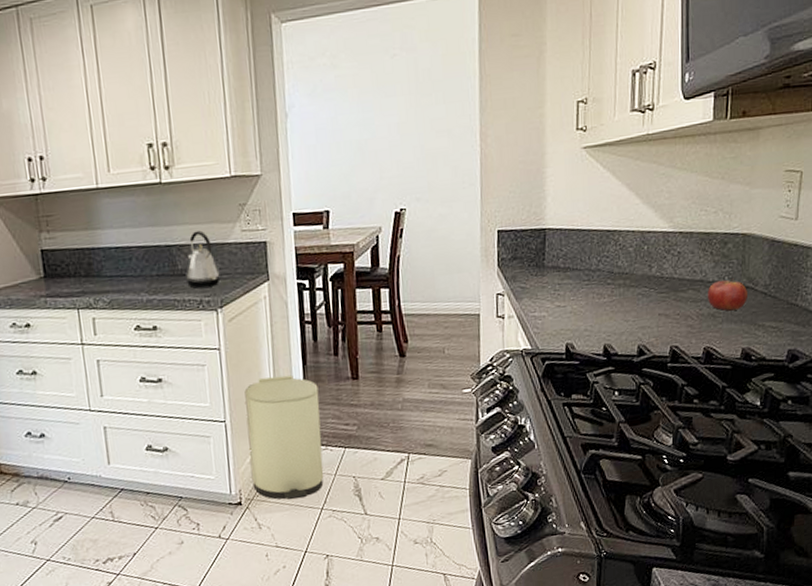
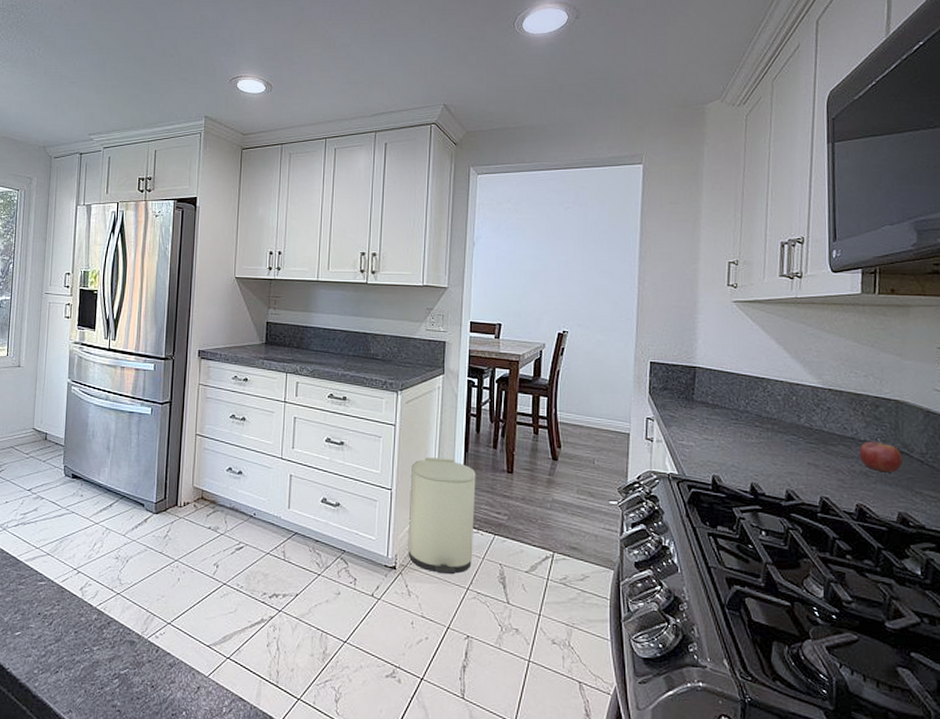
kettle: present [184,230,220,289] -> none [375,325,404,372]

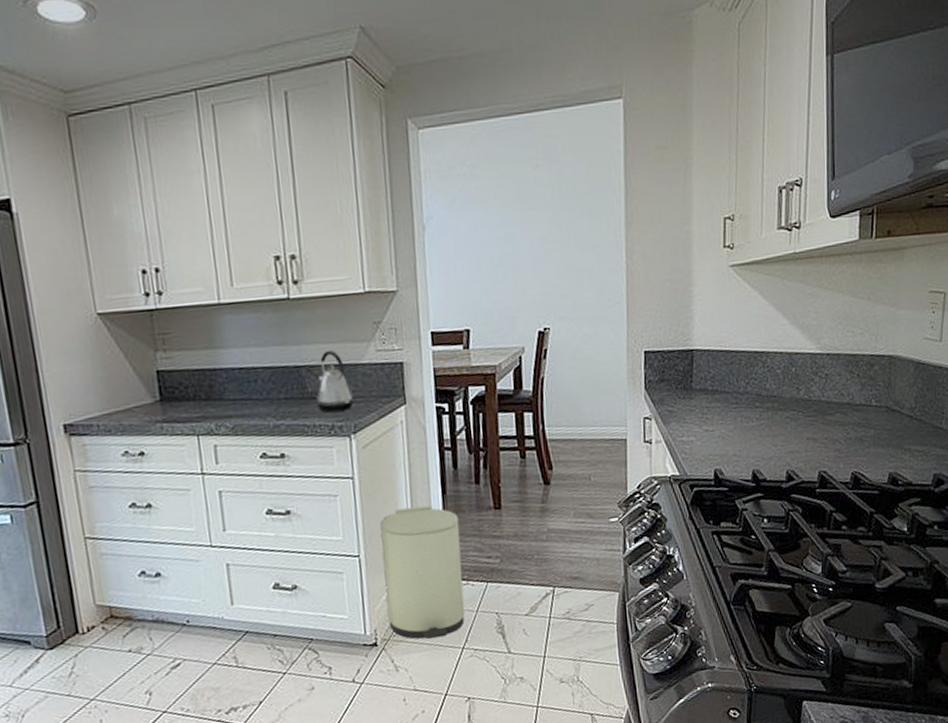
kettle: none [375,325,404,372] -> present [315,350,354,413]
fruit: present [859,441,904,473] -> none [855,401,895,435]

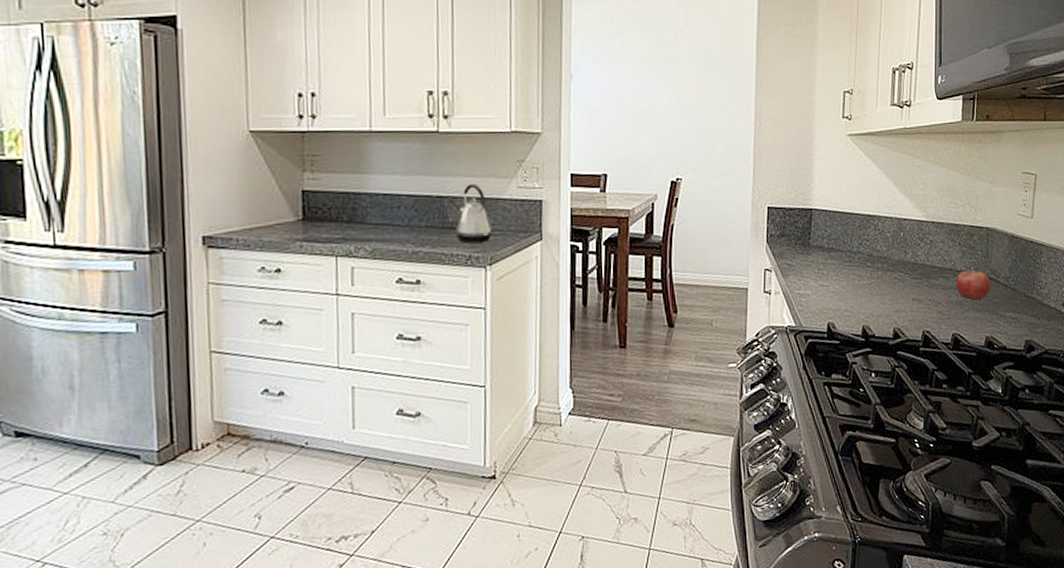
pedal bin: present [380,504,465,640] -> none [508,339,585,475]
fruit: none [855,401,895,435] -> present [956,269,991,300]

